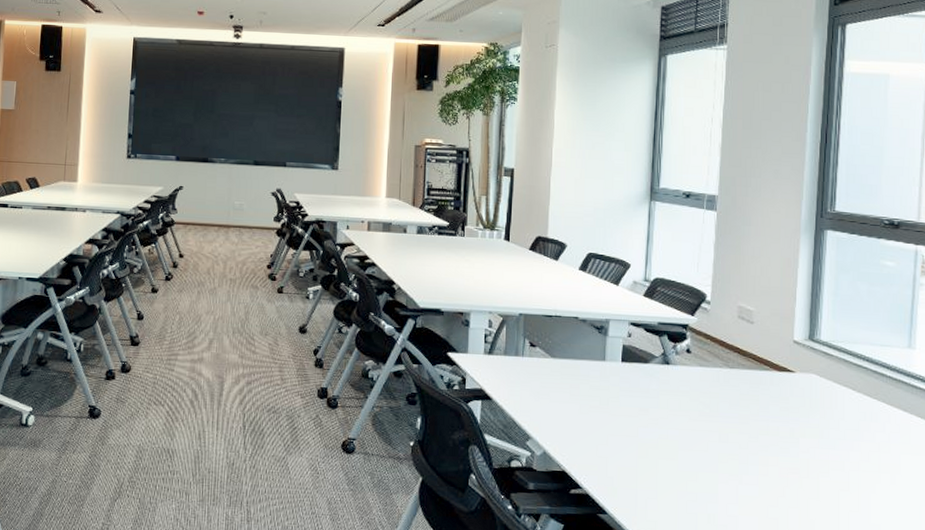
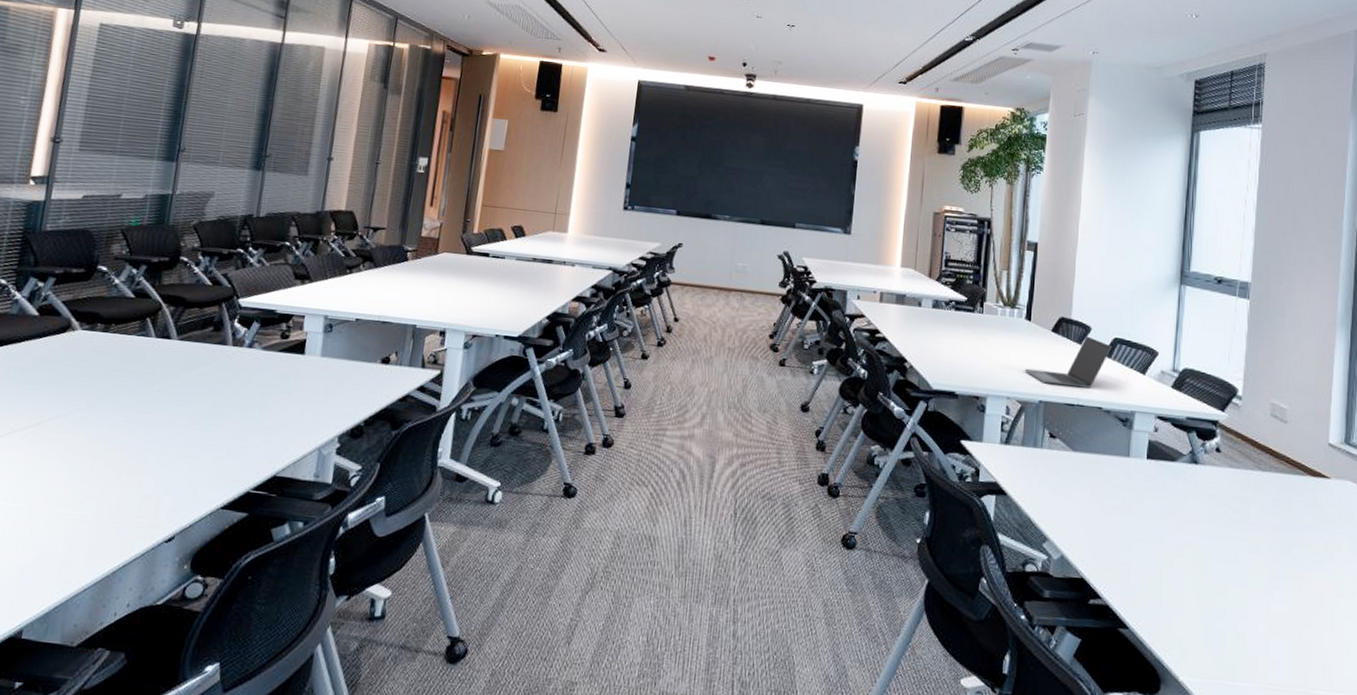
laptop: none [505,252,586,300] -> present [1024,336,1112,389]

